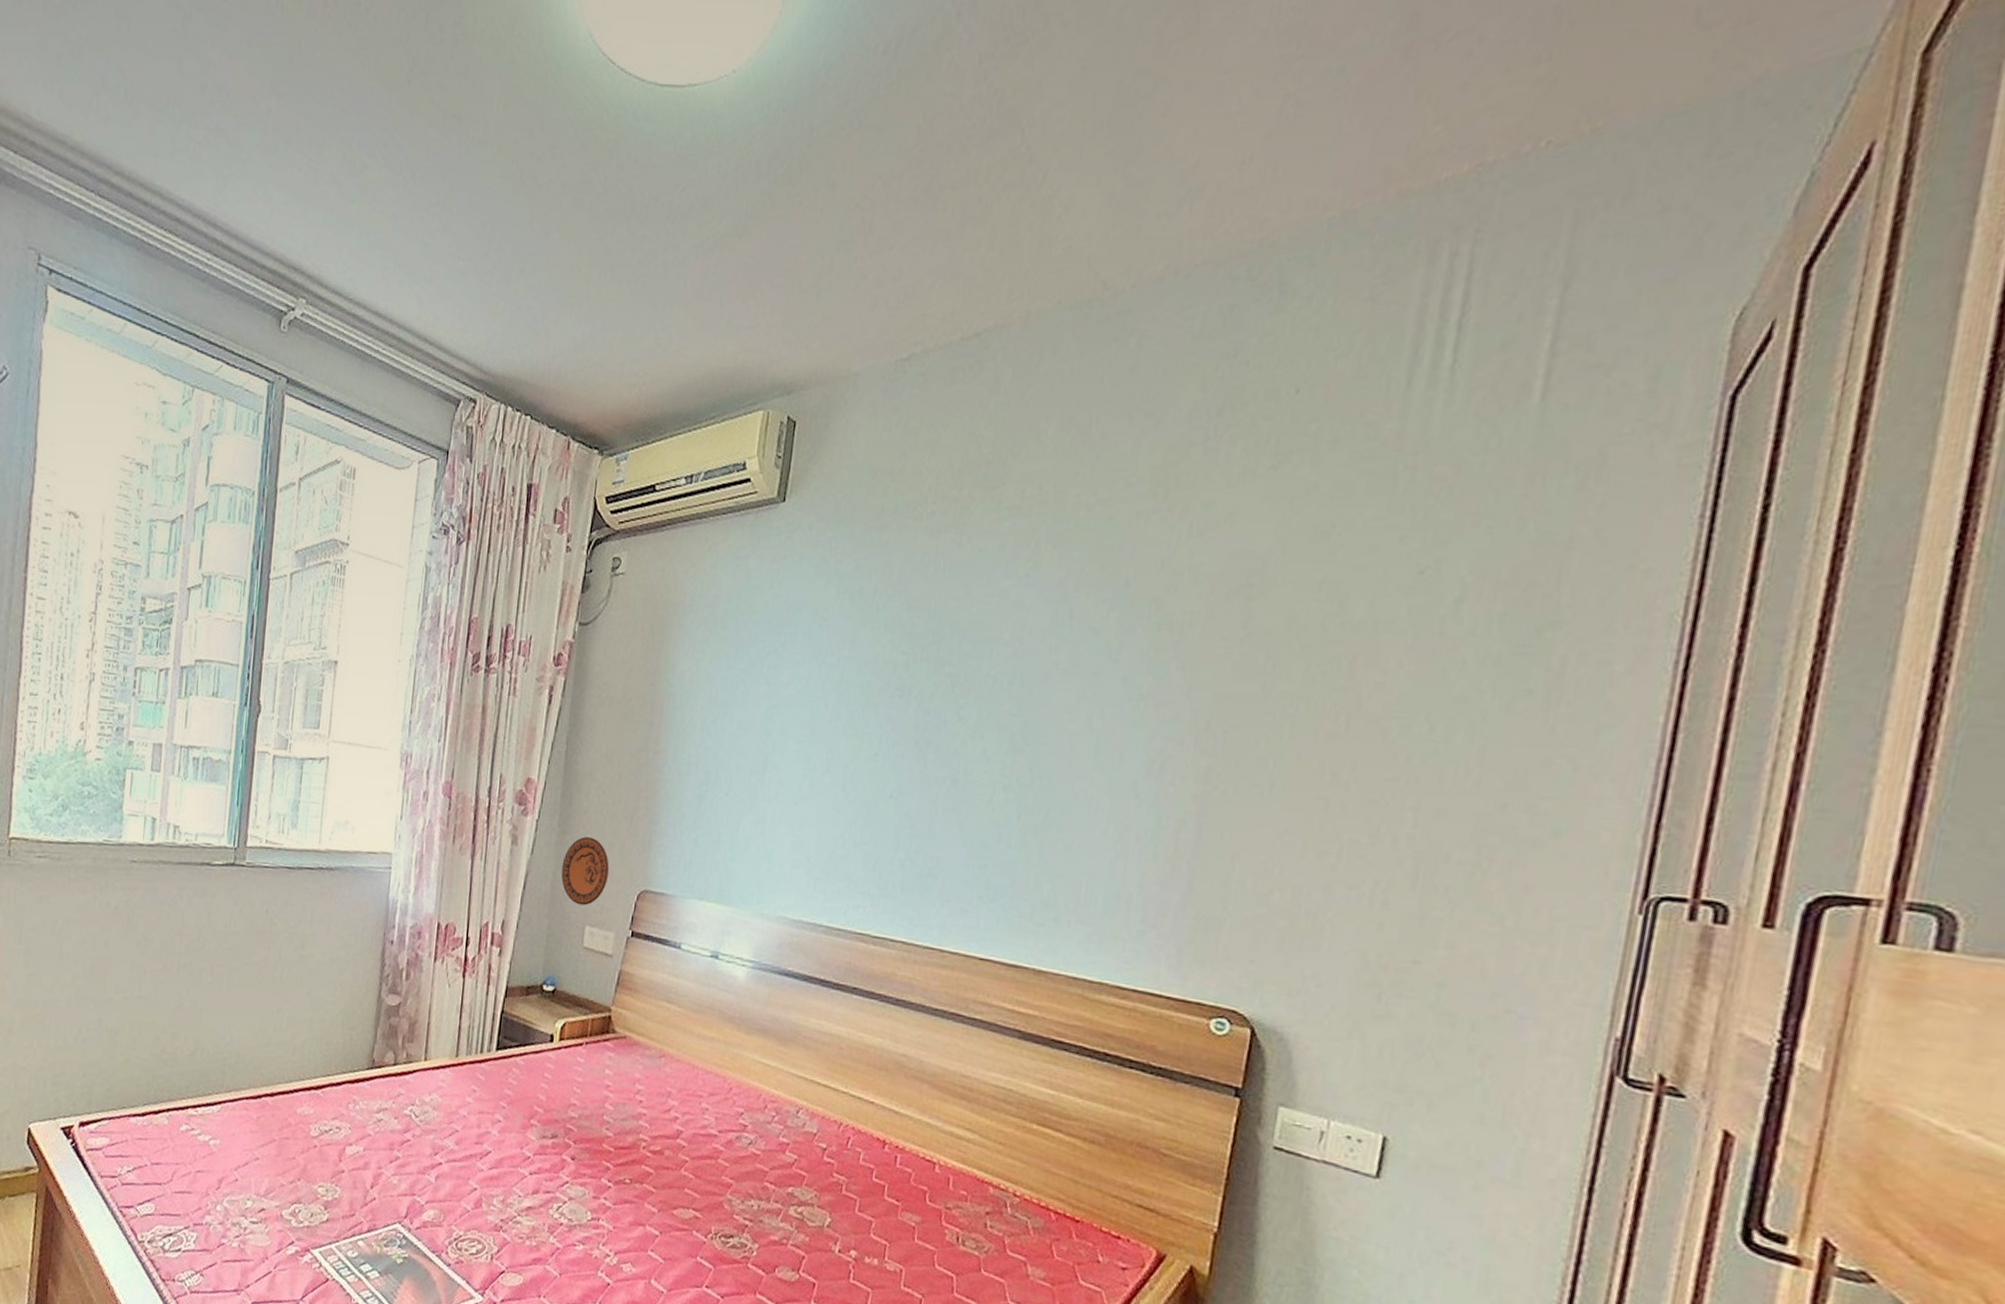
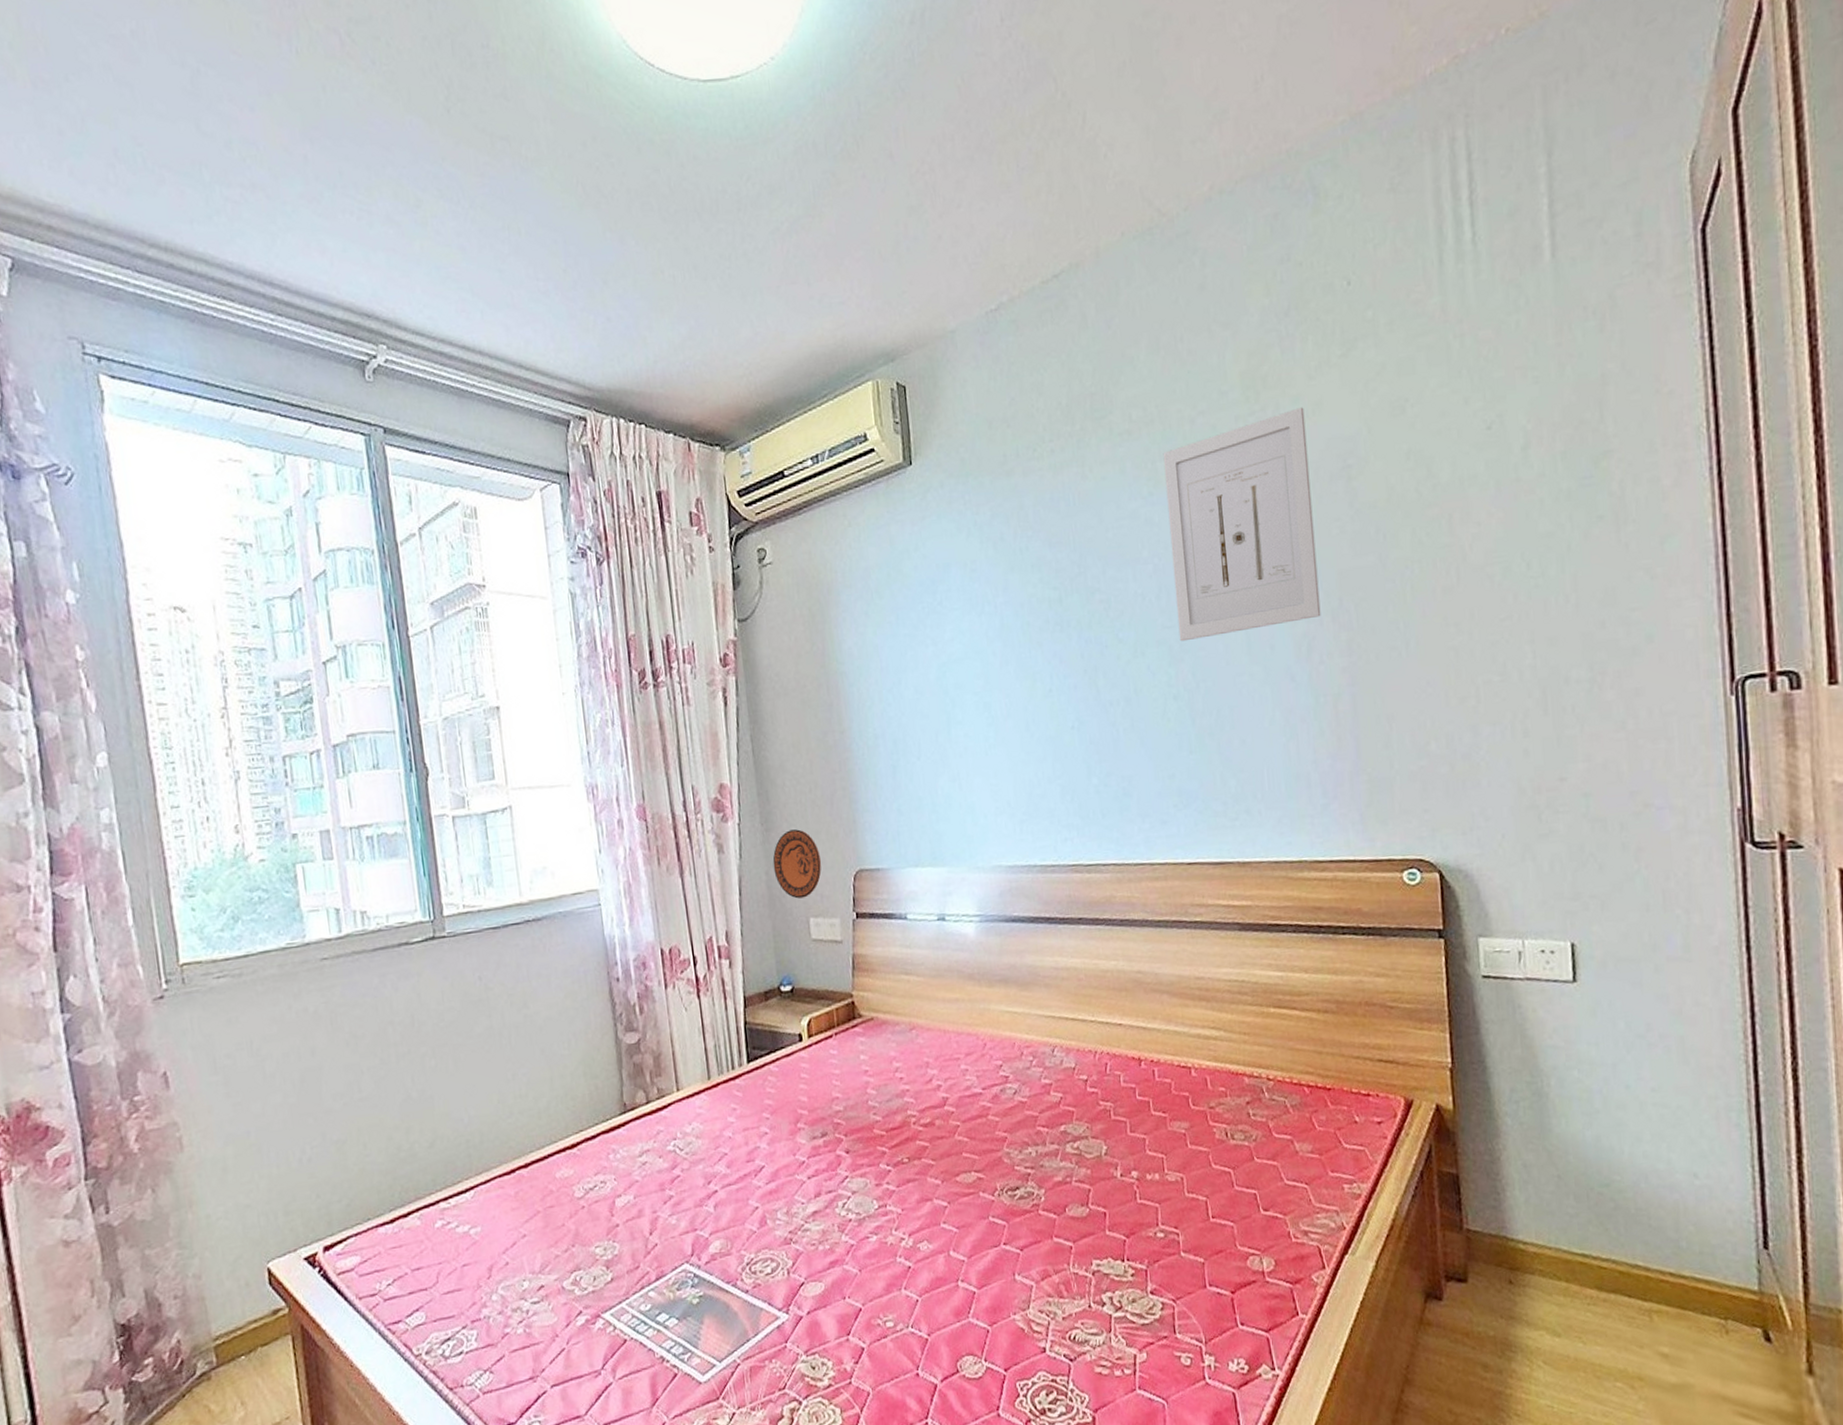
wall art: none [1023,514,1216,737] -> present [1163,407,1321,642]

